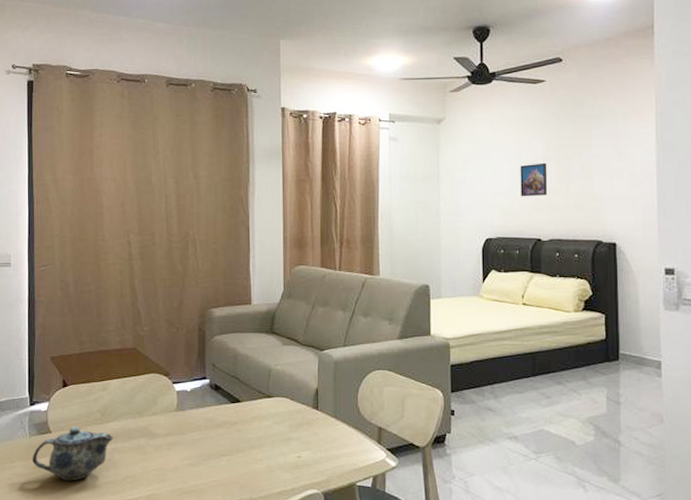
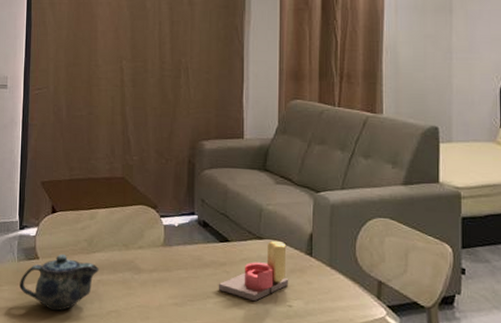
candle: none [231,397,298,455] -> present [218,240,289,301]

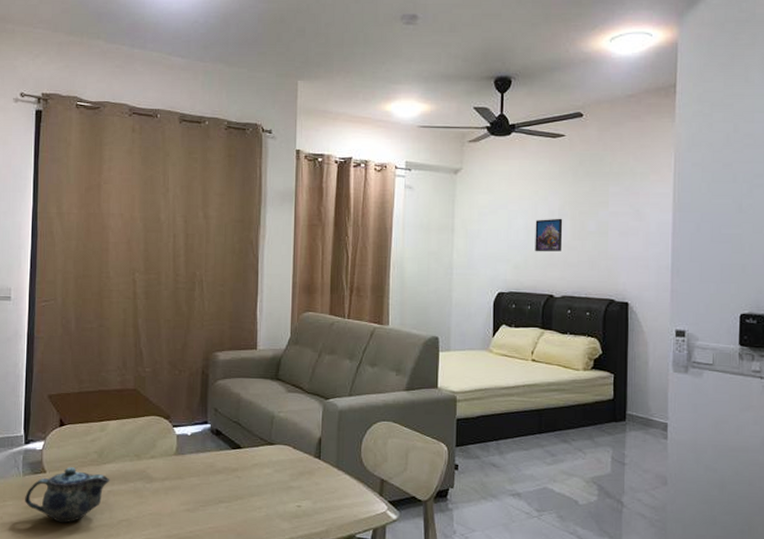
candle: present [218,240,289,301] -> none [230,445,298,503]

